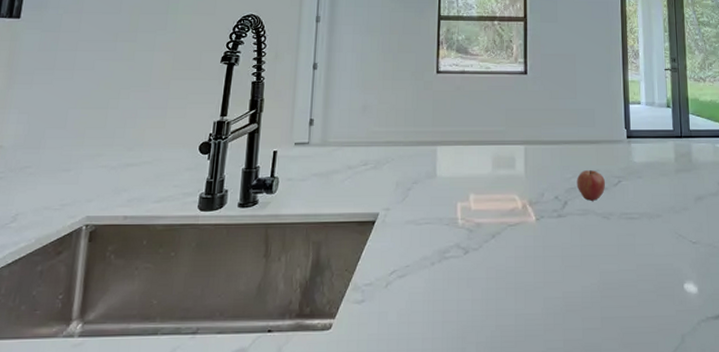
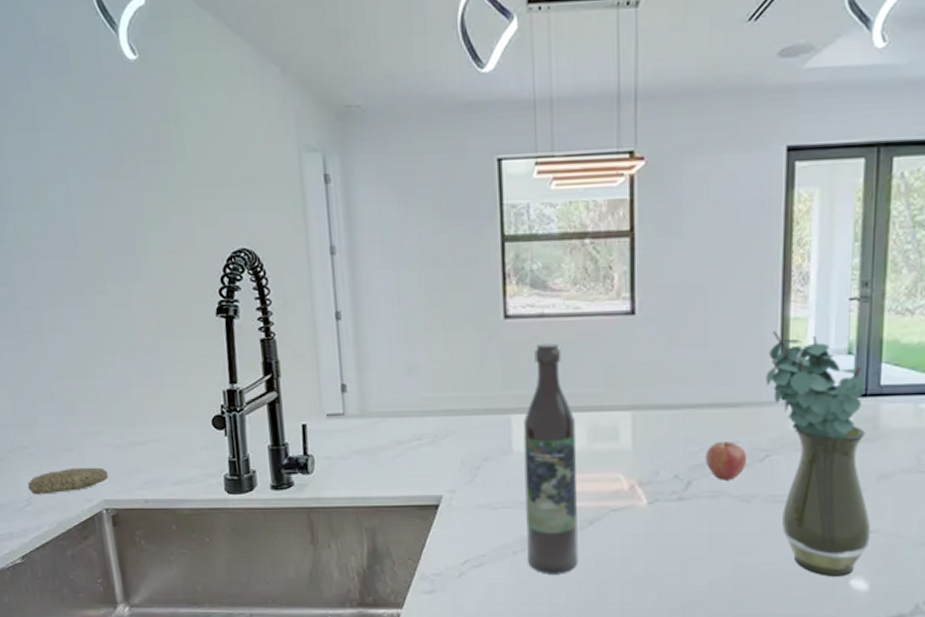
sponge: none [18,186,98,211] -> present [28,467,109,495]
wine bottle: none [443,92,485,282] -> present [523,343,578,573]
vase: none [615,89,695,281] -> present [765,331,871,577]

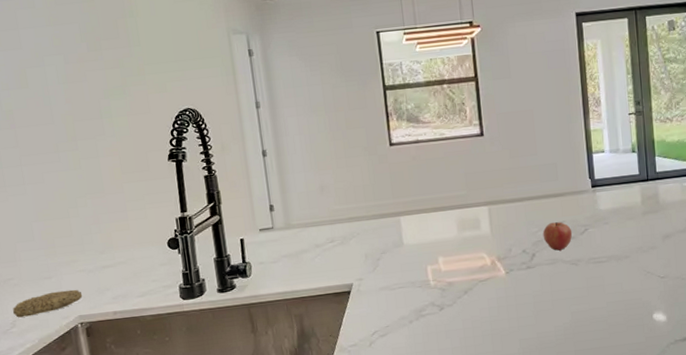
wine bottle: present [523,343,578,573] -> none [409,161,459,335]
vase: present [765,331,871,577] -> none [578,140,663,314]

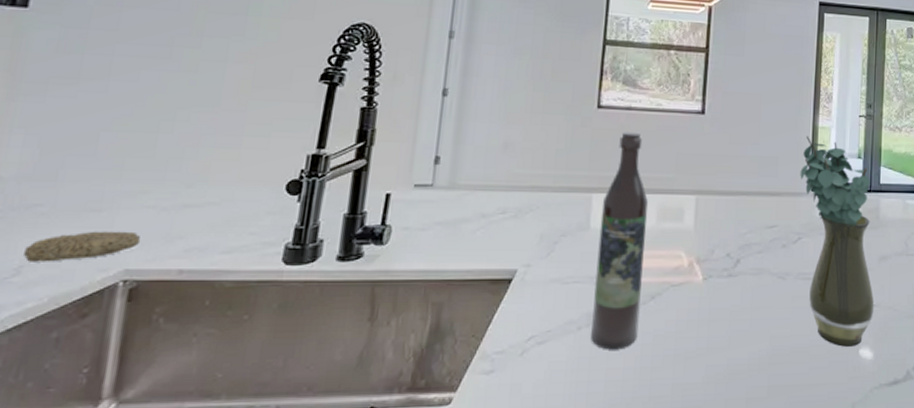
wine bottle: none [409,161,459,335] -> present [591,132,649,349]
apple: present [542,222,573,251] -> none [751,225,785,259]
vase: none [578,140,663,314] -> present [800,136,875,347]

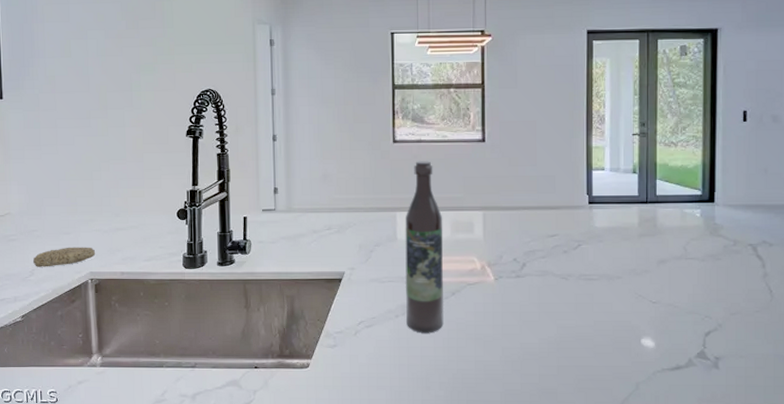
vase: present [800,136,875,347] -> none [577,155,655,337]

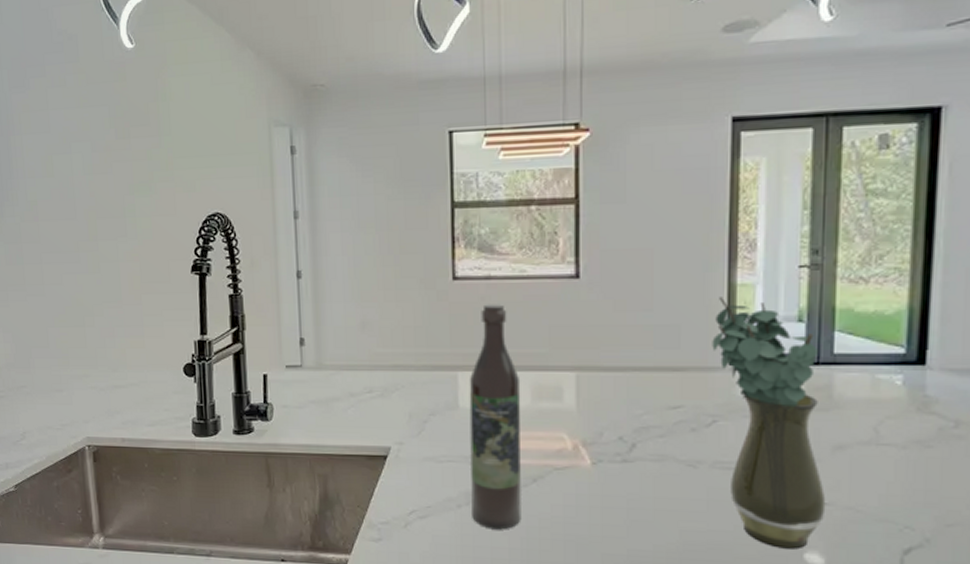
sponge: present [33,247,96,267] -> none [24,406,92,430]
vase: none [577,155,655,337] -> present [712,297,826,550]

